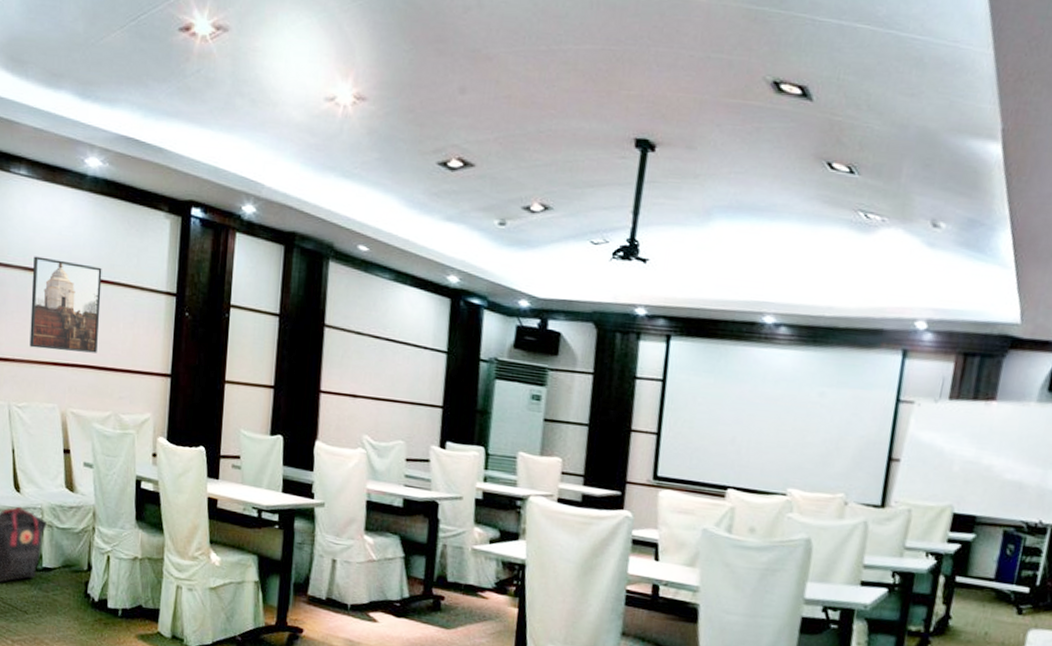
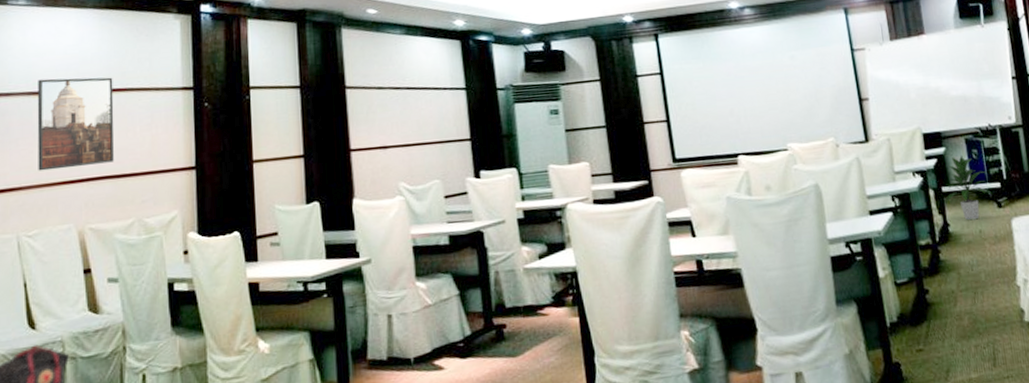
indoor plant: none [955,547,1016,621] -> present [945,156,992,221]

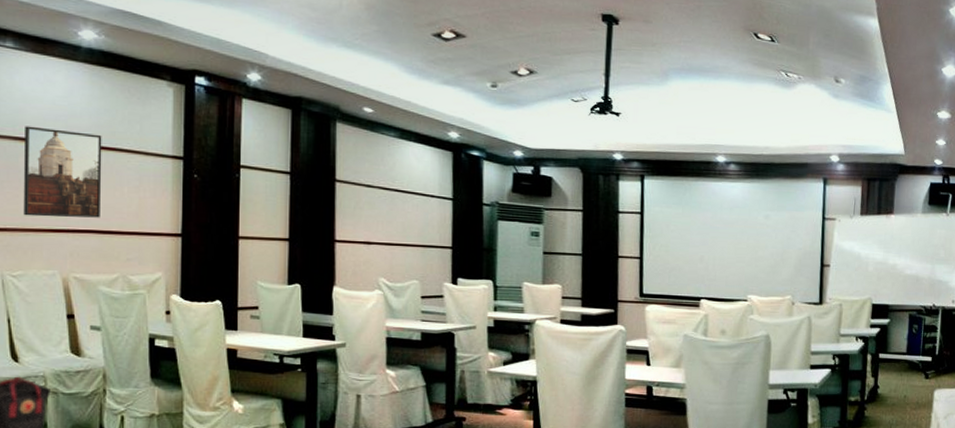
indoor plant: present [945,156,992,221] -> none [880,329,923,386]

